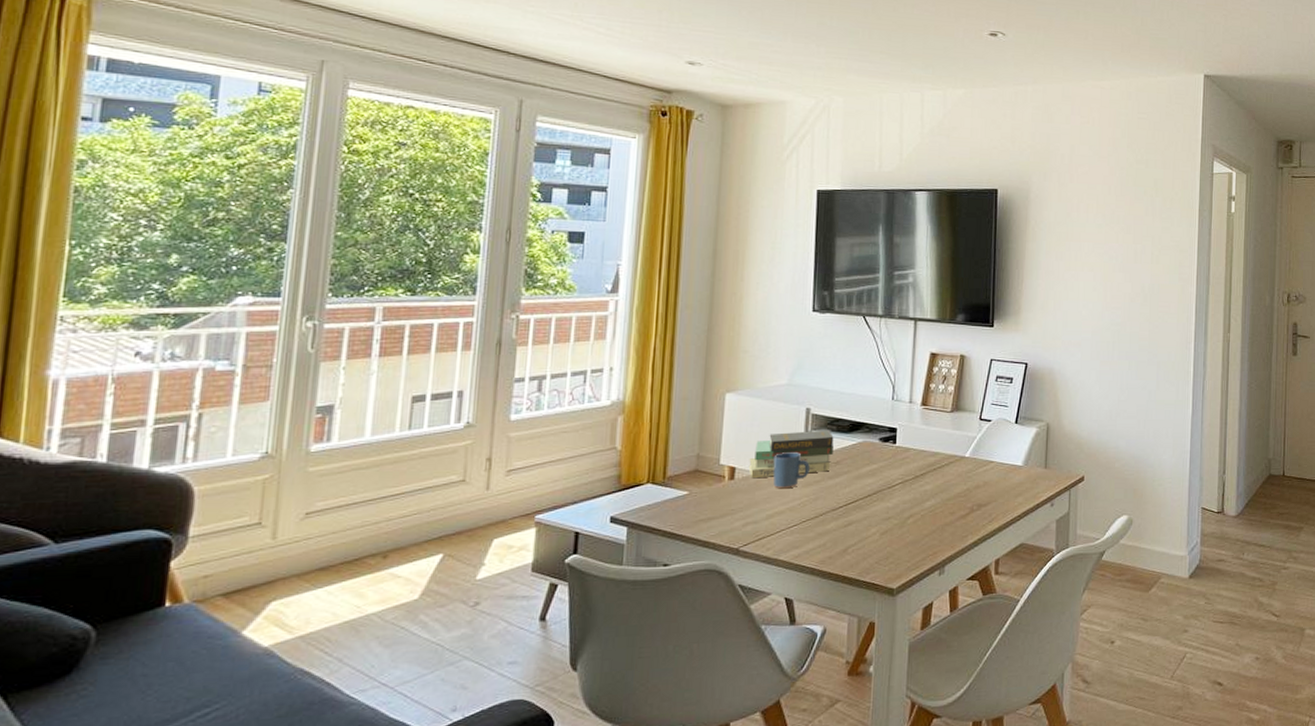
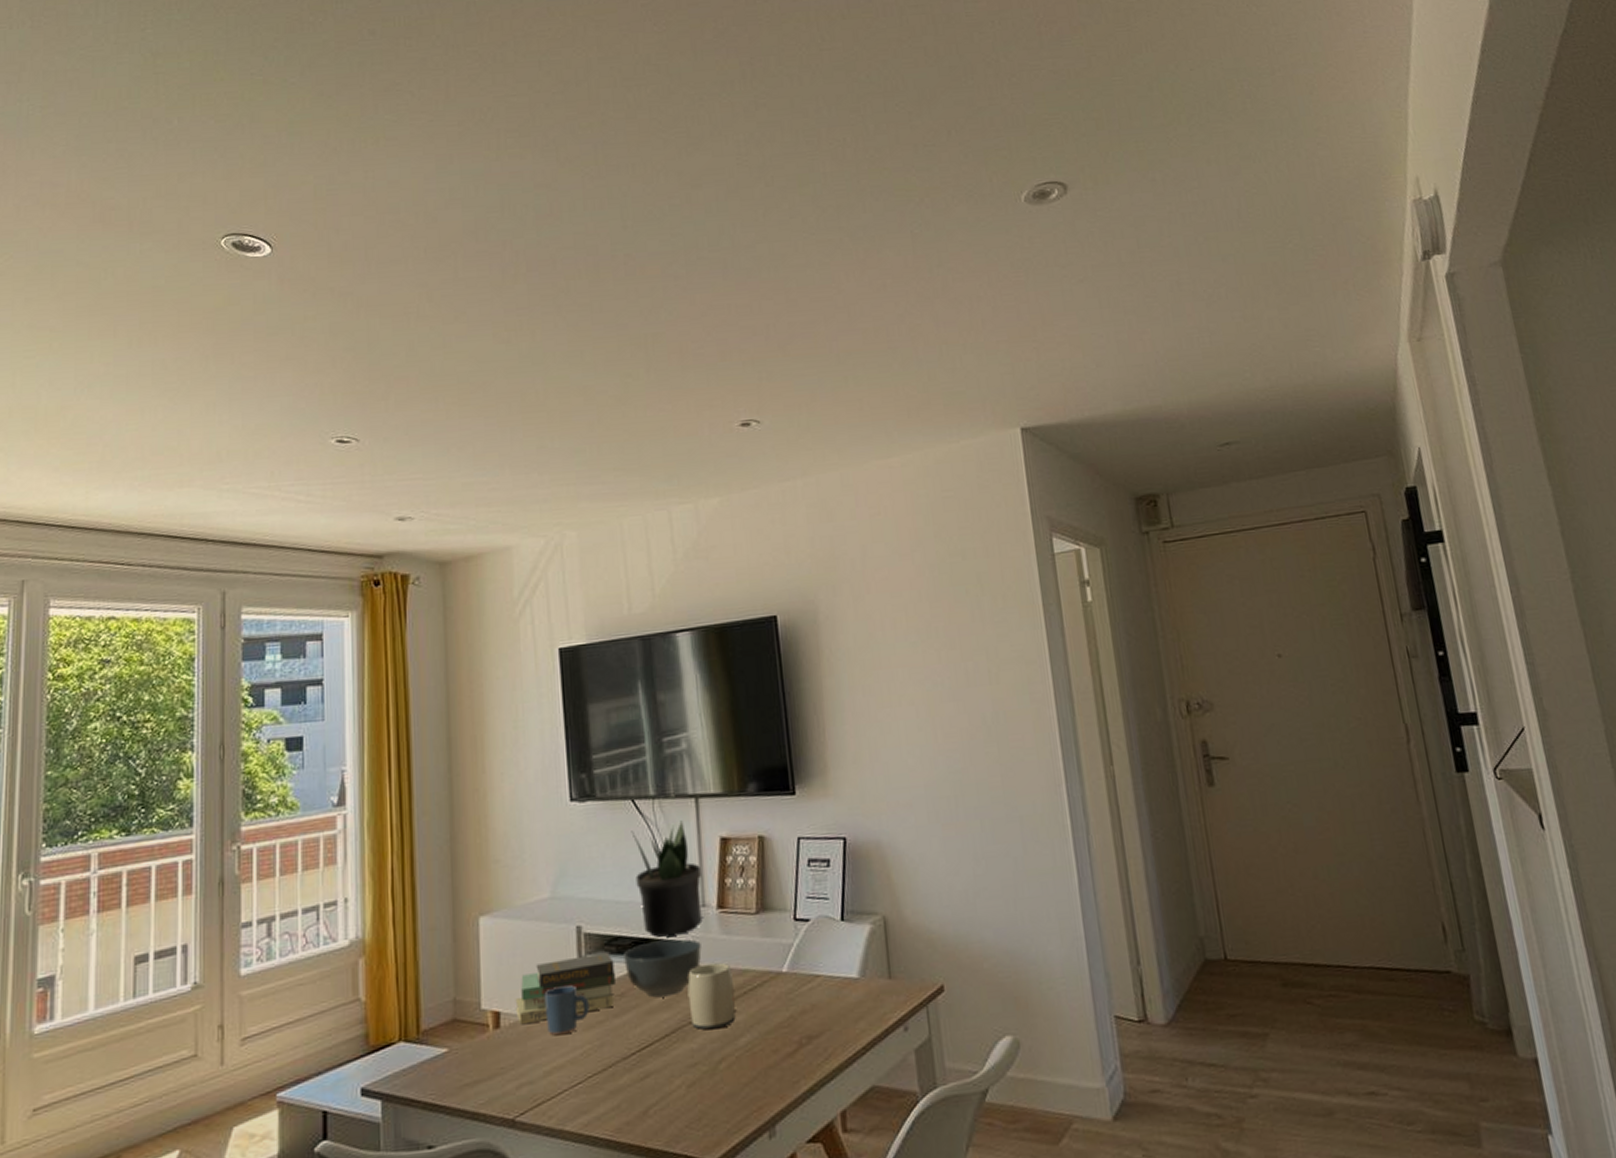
bowl: none [842,425,905,467] -> present [624,938,702,998]
planter: none [859,336,912,422] -> present [631,820,703,937]
mug: none [889,445,927,494] -> present [687,962,736,1031]

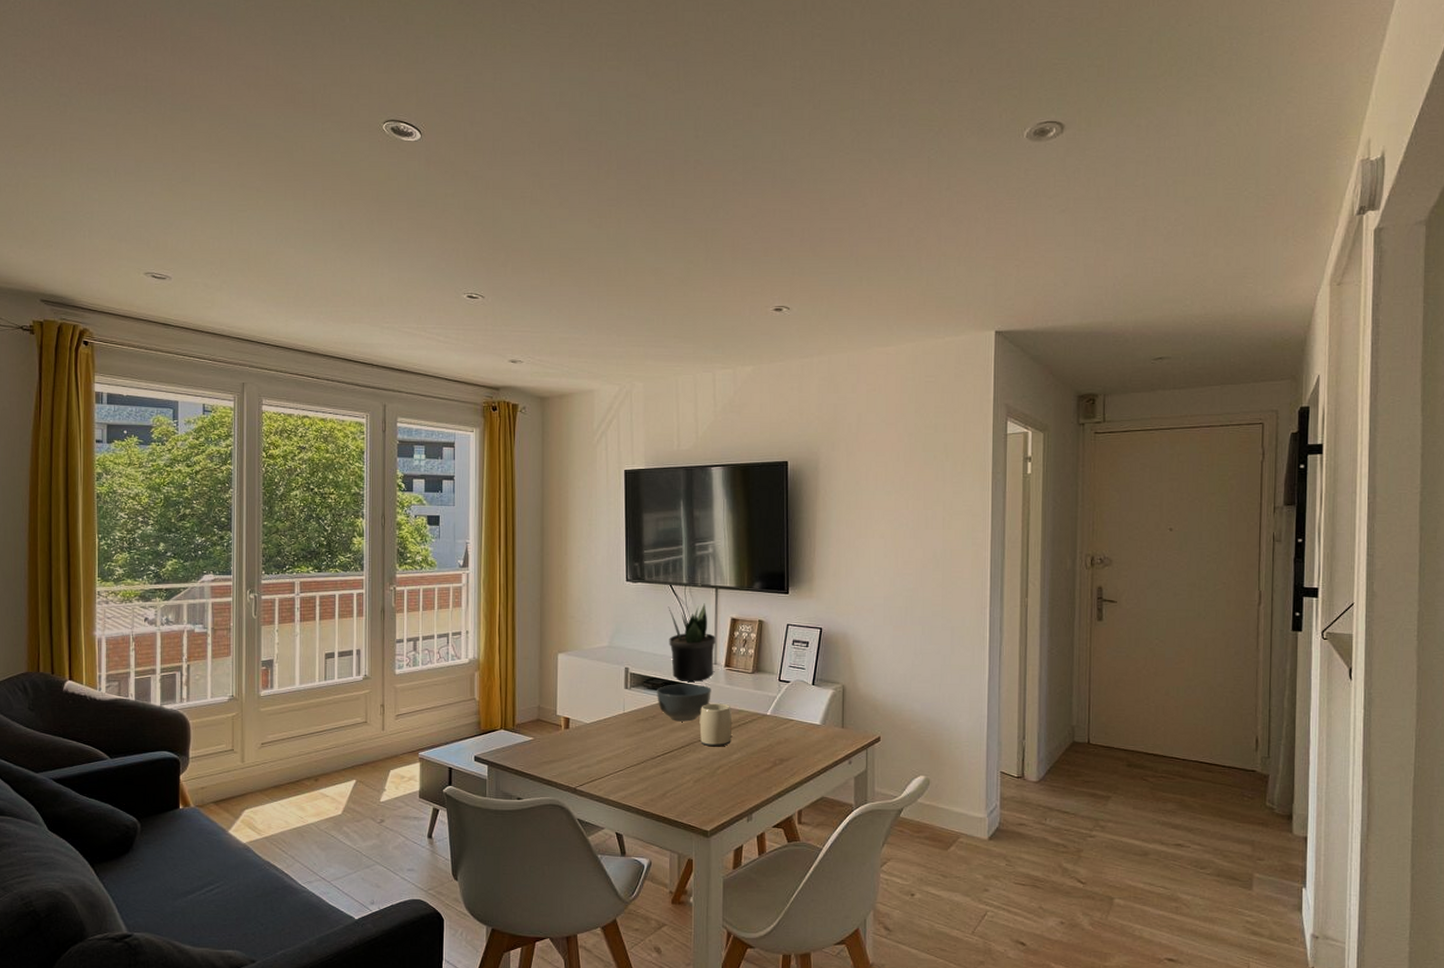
books: present [515,952,615,1025] -> none [580,687,650,729]
mug: present [544,985,590,1036] -> none [600,706,631,738]

